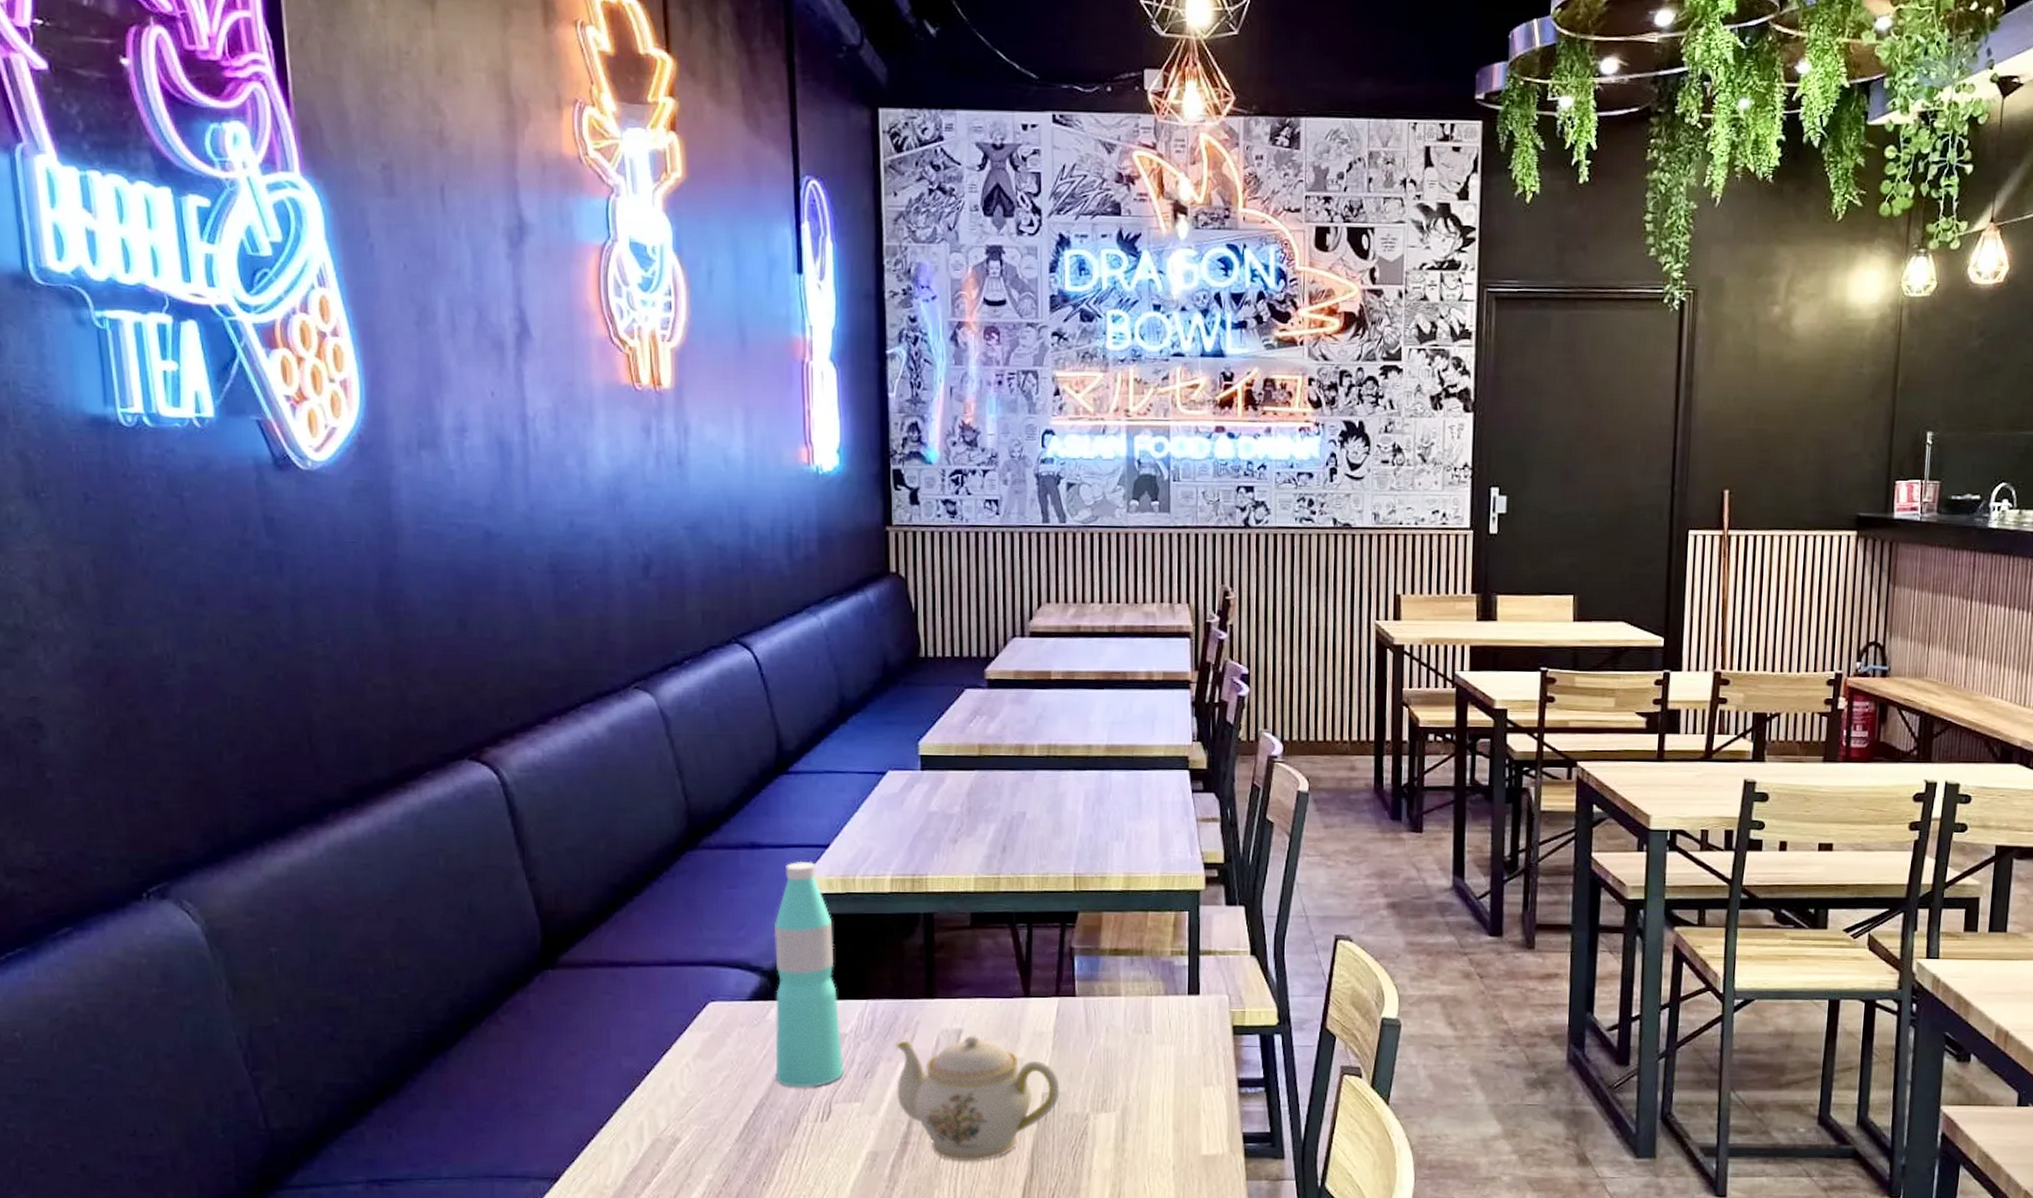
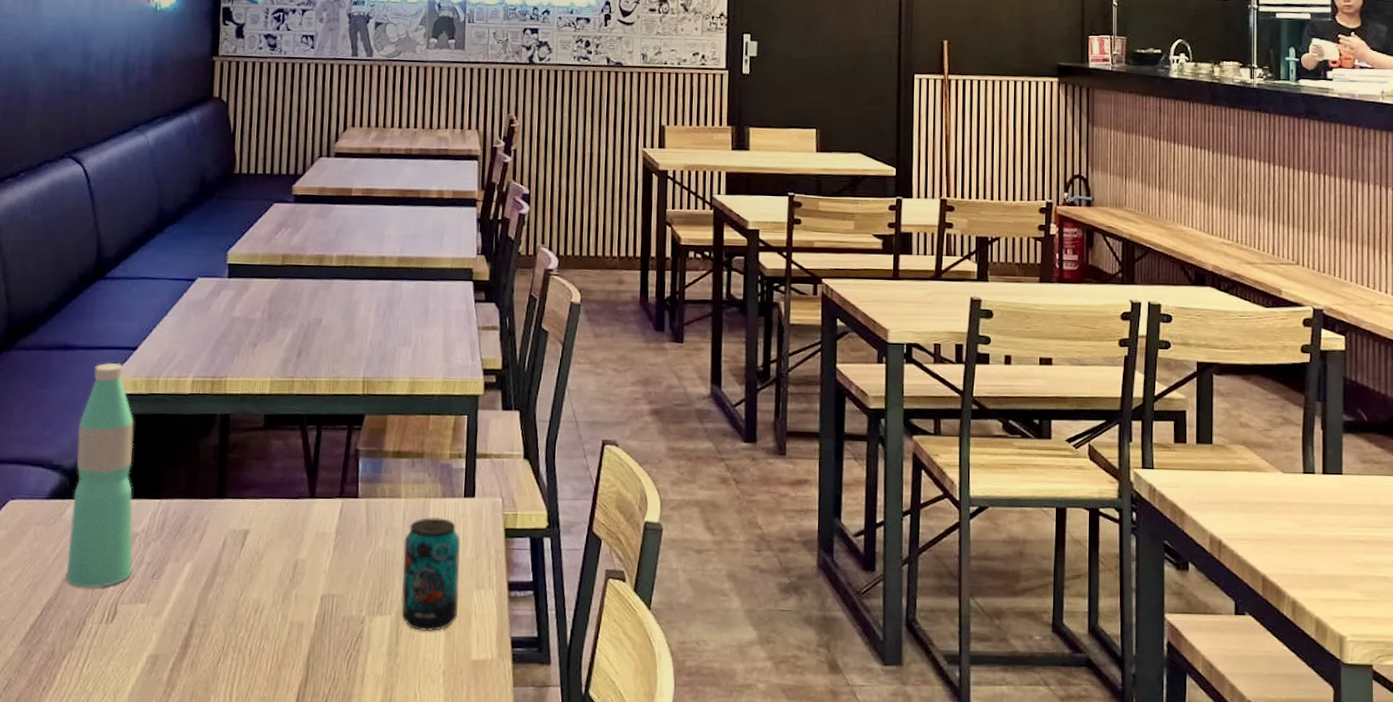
teapot: present [895,1034,1060,1162] -> none [181,535,339,666]
beverage can: none [1125,1016,1187,1127] -> present [401,518,460,631]

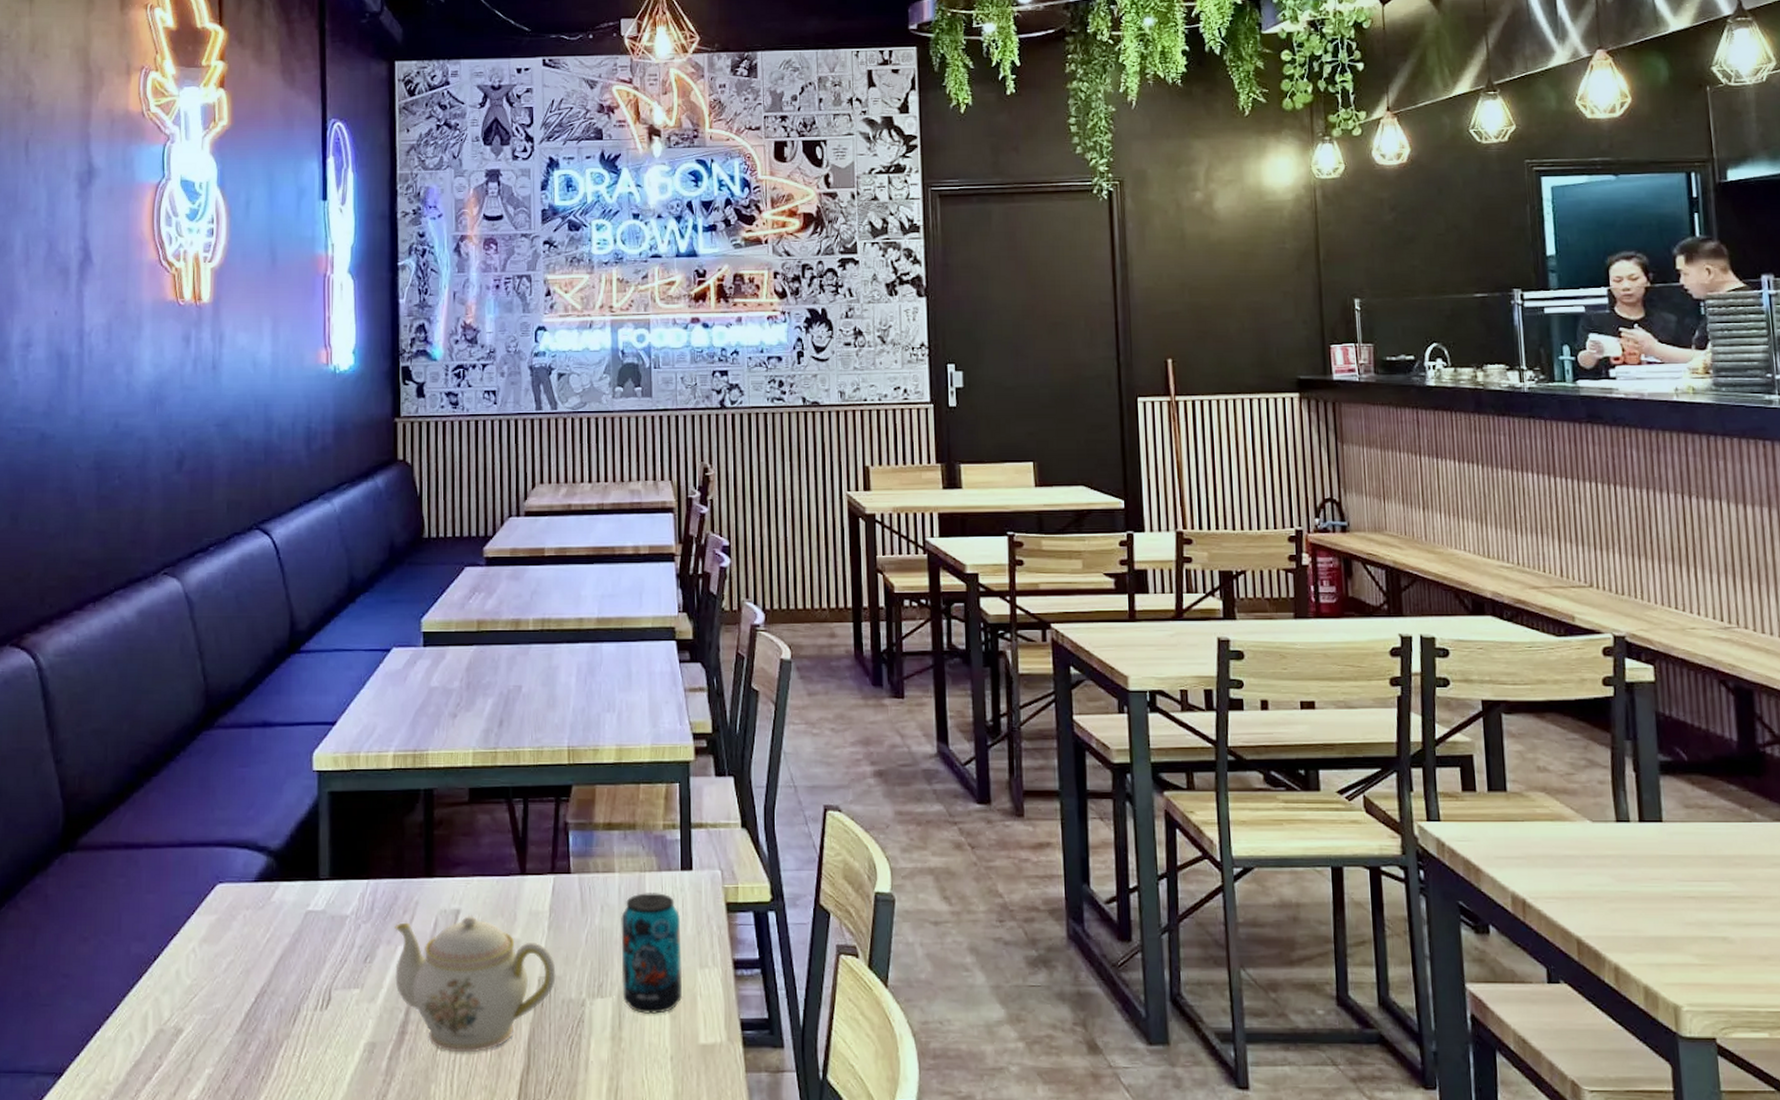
water bottle: present [66,362,134,588] -> none [278,738,345,974]
teapot: none [181,535,339,666] -> present [395,915,556,1053]

